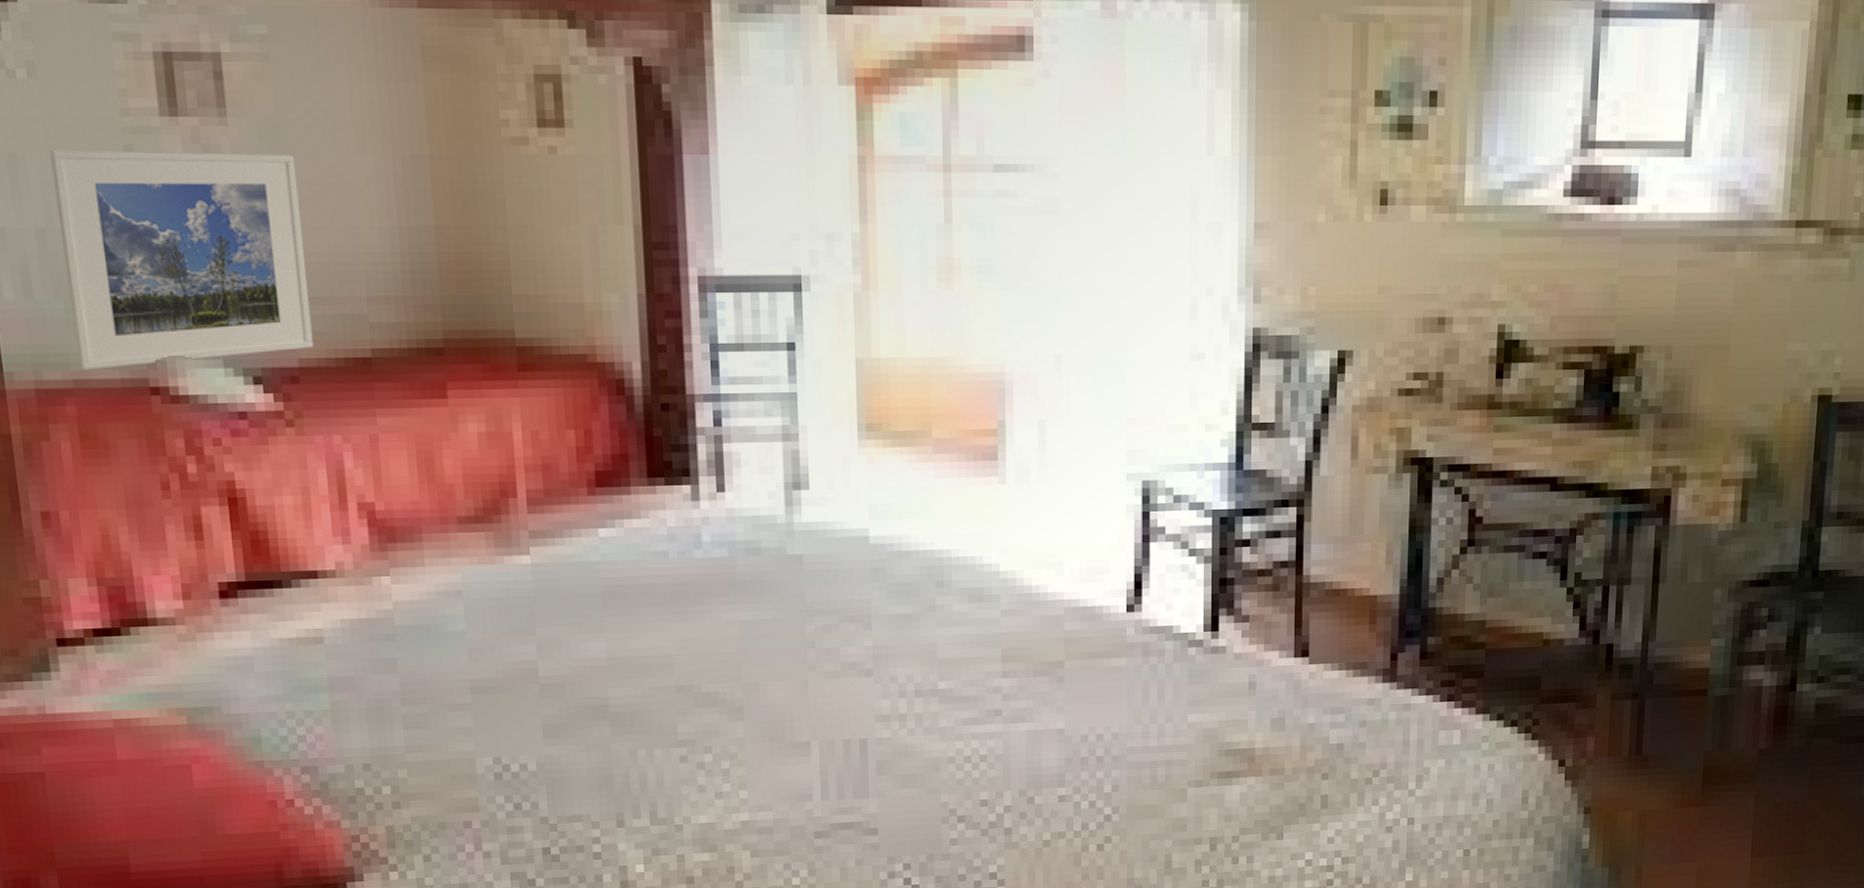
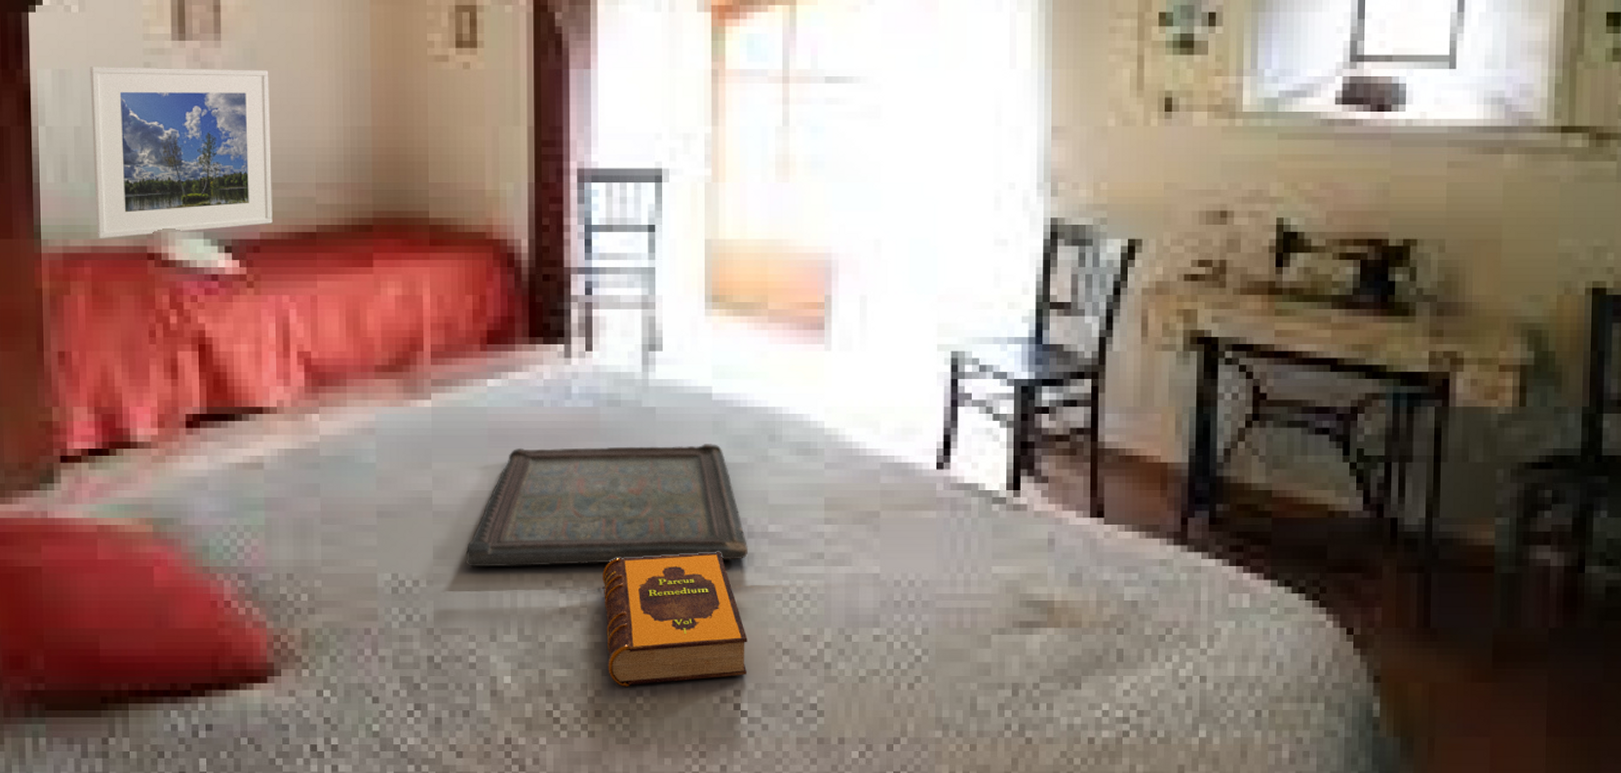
serving tray: none [583,593,915,746] -> present [465,444,748,568]
hardback book: none [747,714,918,868] -> present [602,552,748,687]

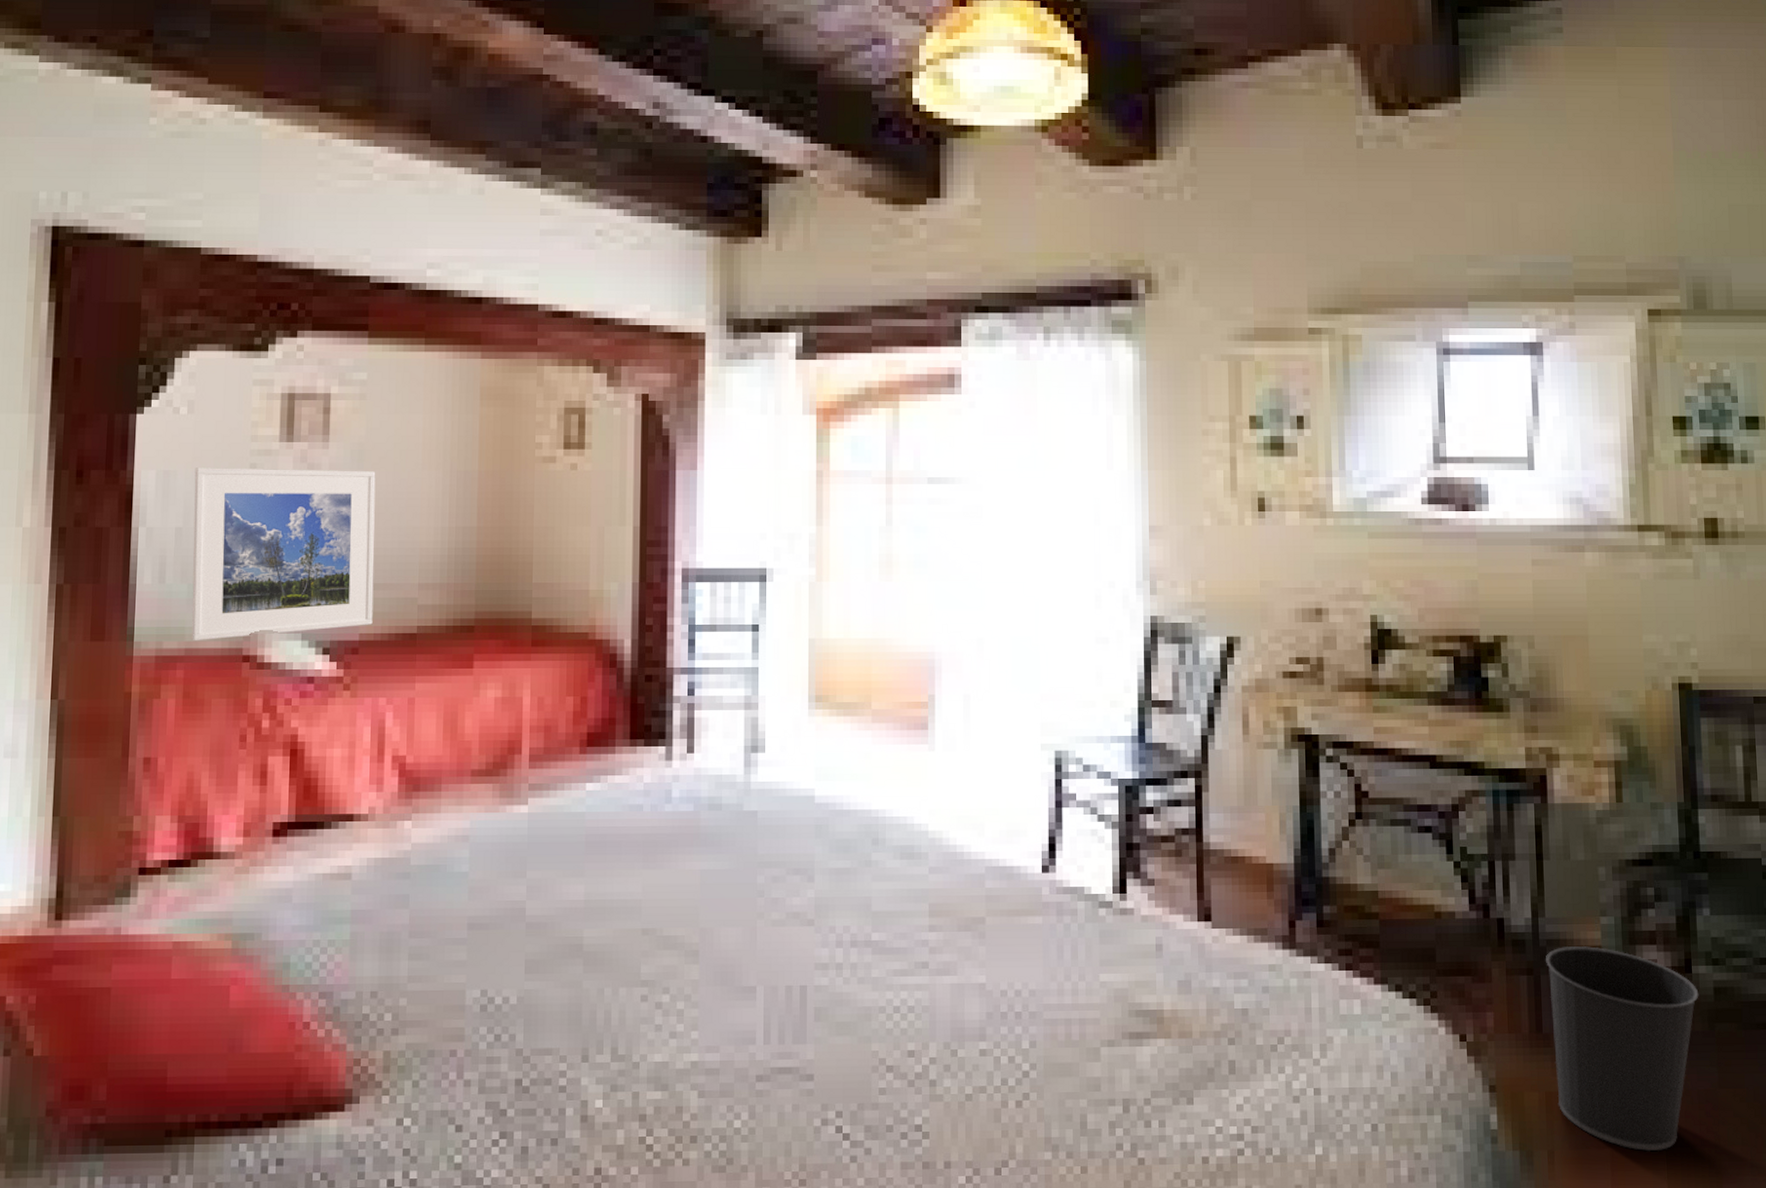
serving tray: present [465,444,748,568] -> none [558,848,850,982]
hardback book: present [602,552,748,687] -> none [700,962,850,1109]
wastebasket: none [1438,546,1590,740] -> present [1546,946,1699,1152]

